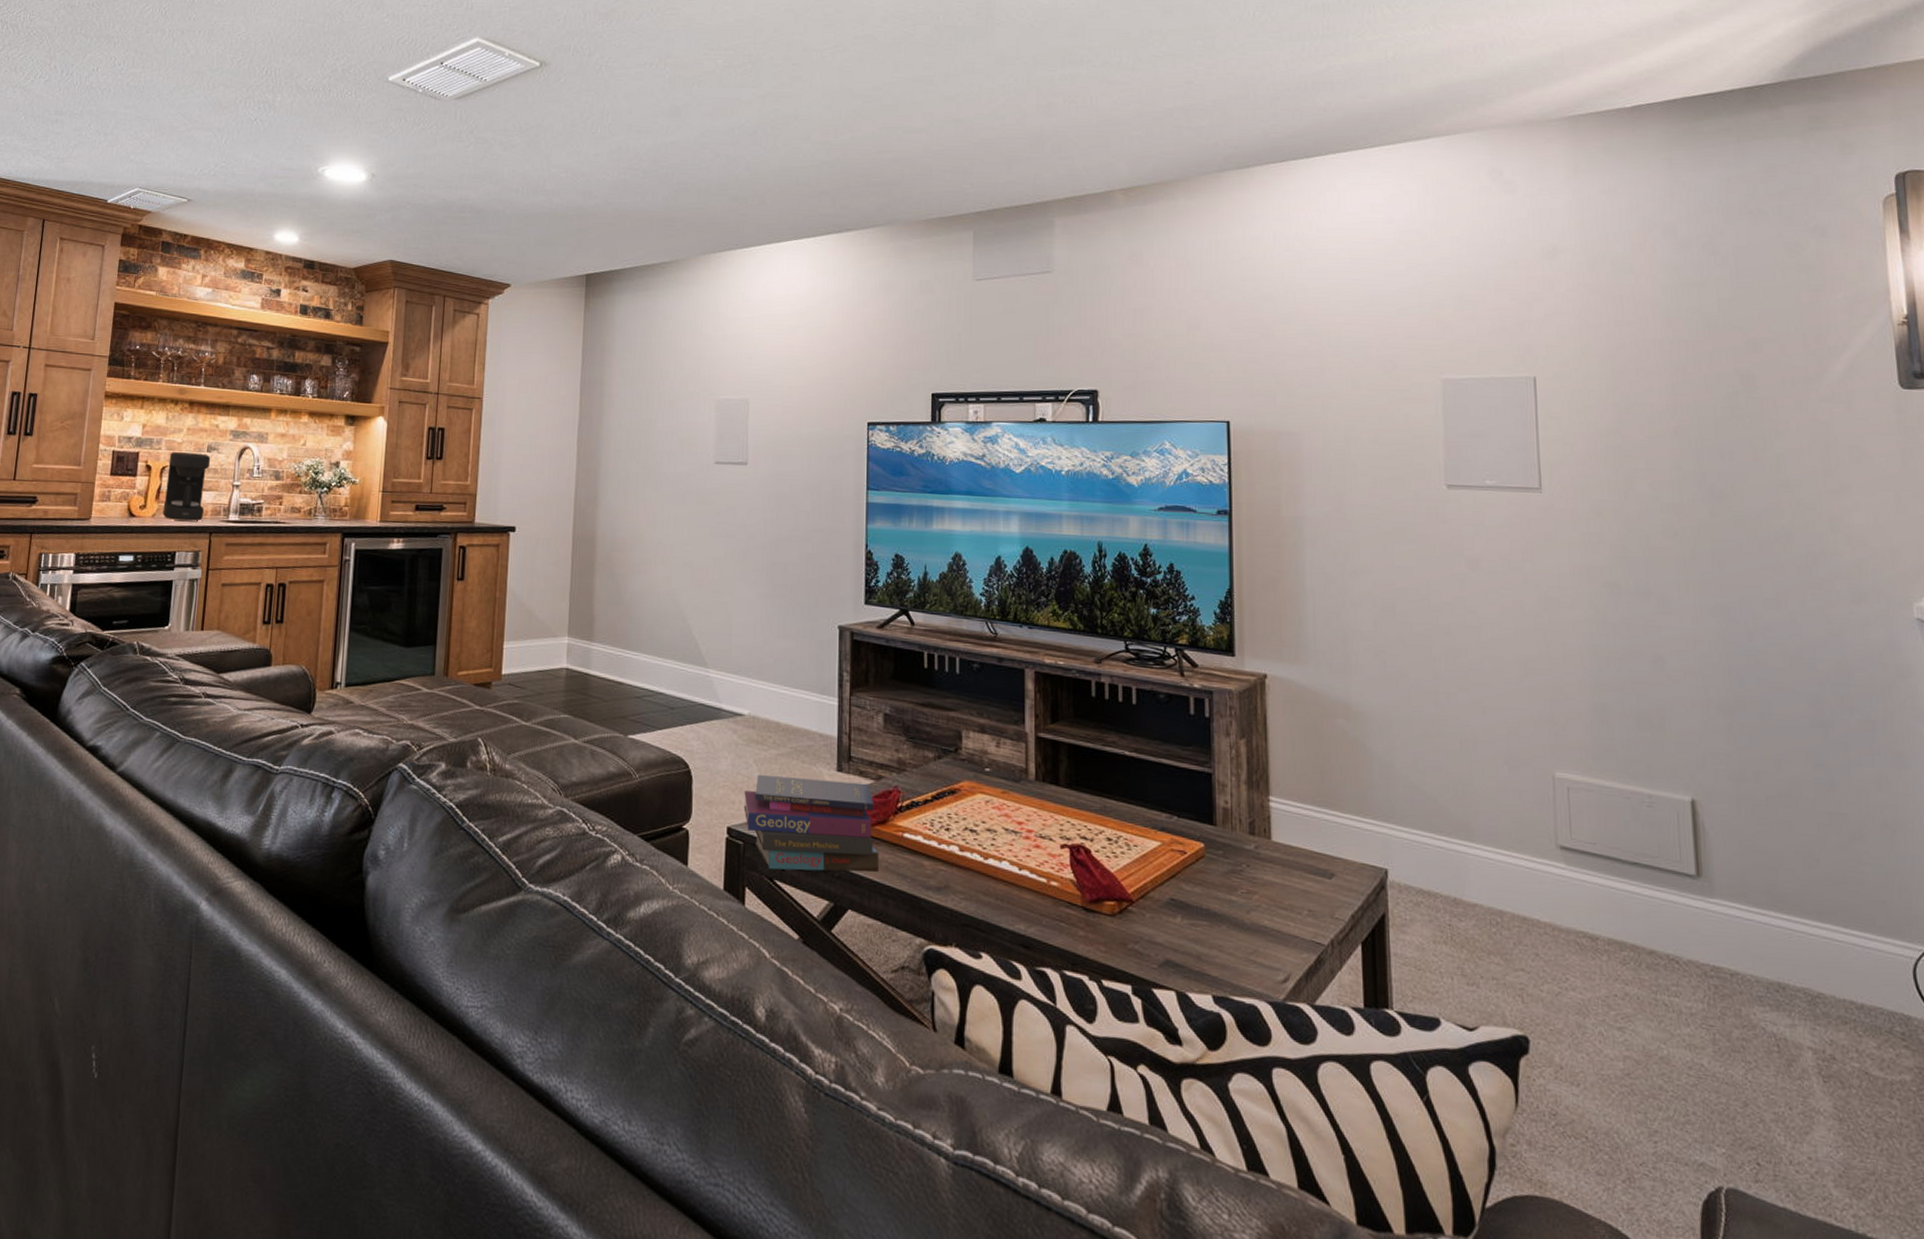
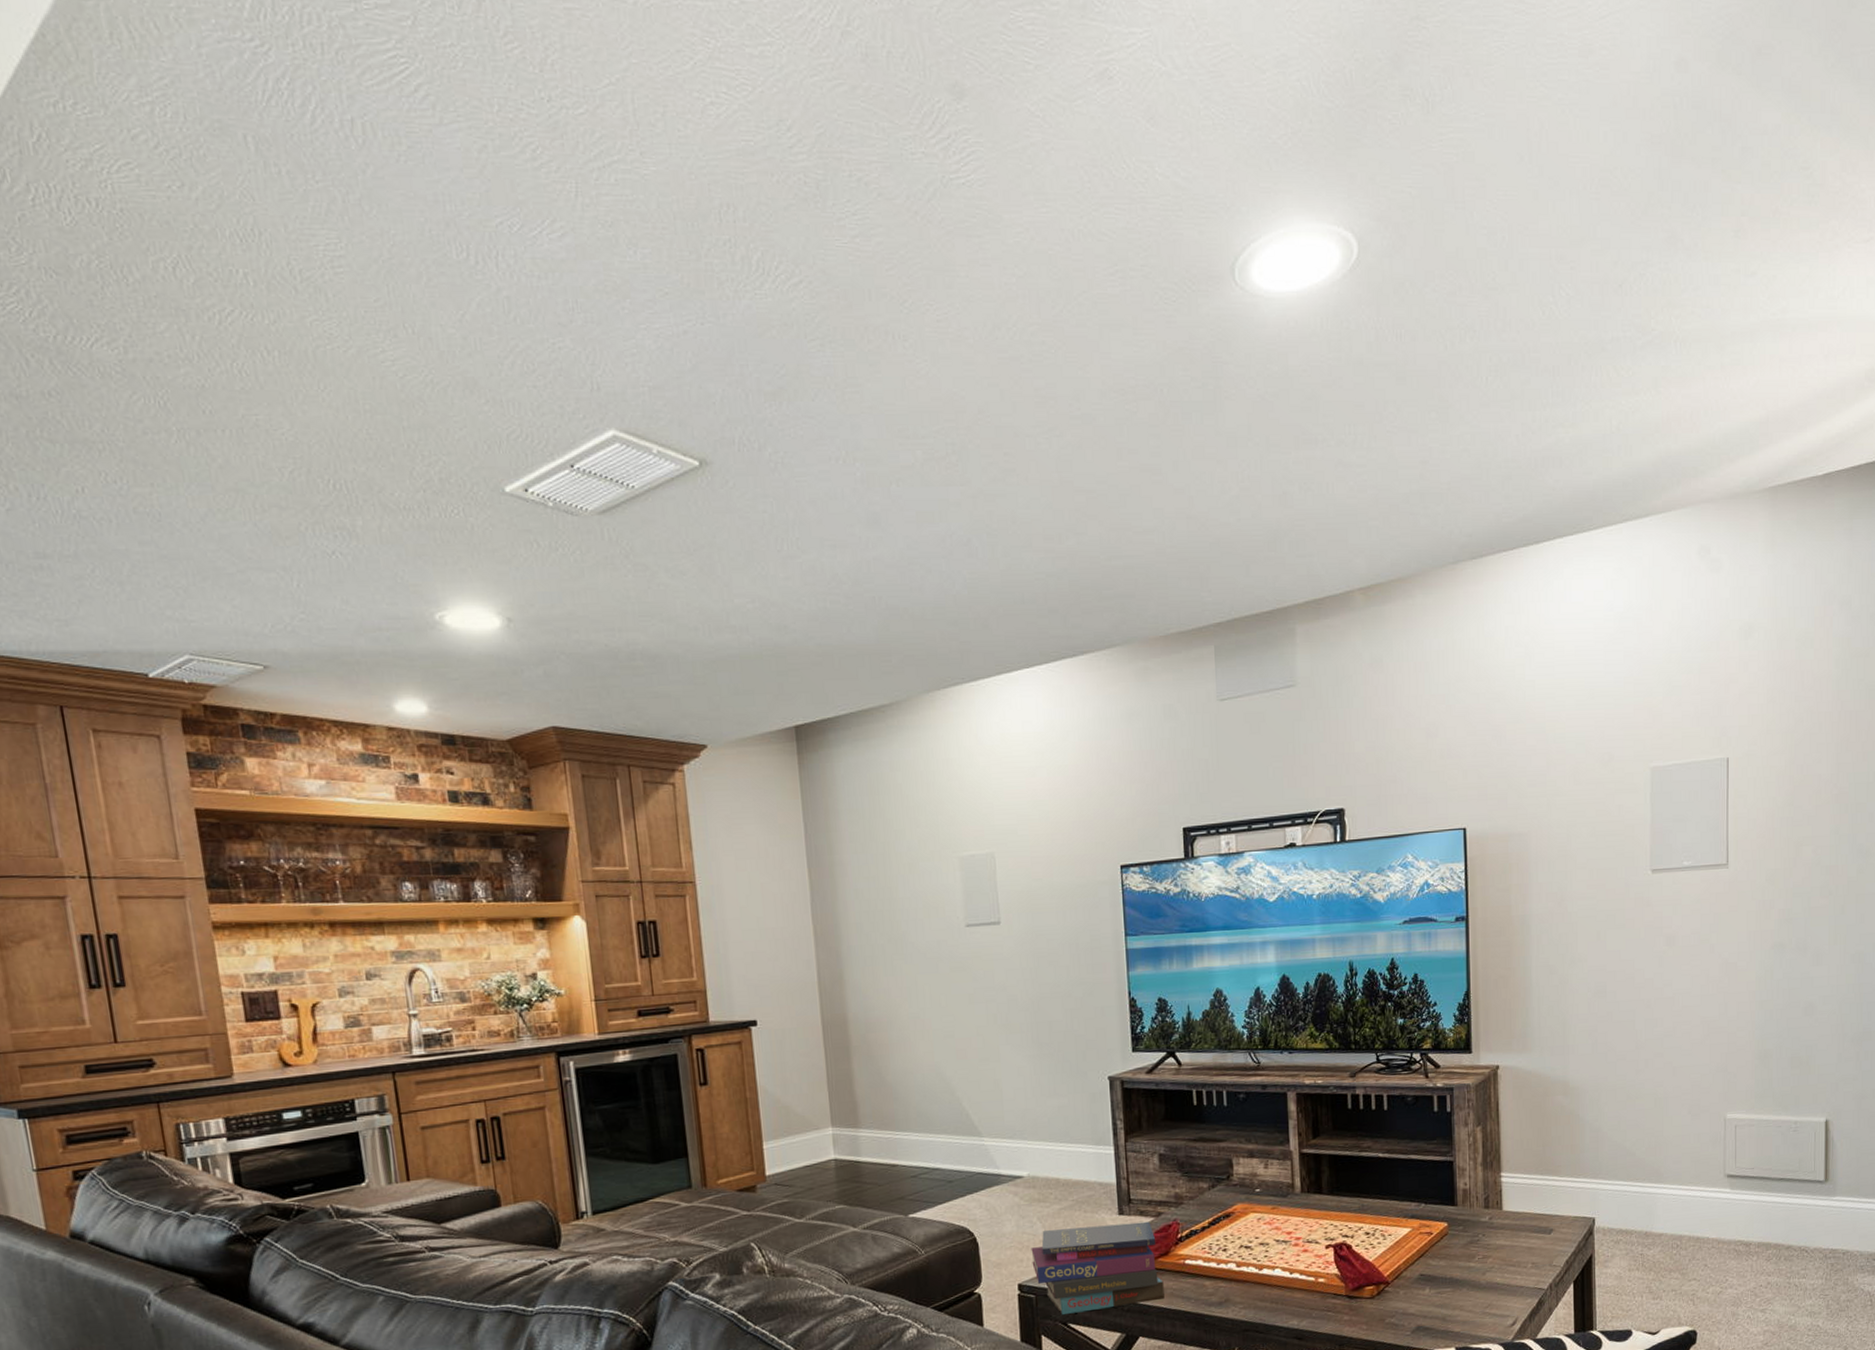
coffee maker: present [162,452,211,522] -> none [318,982,380,1064]

